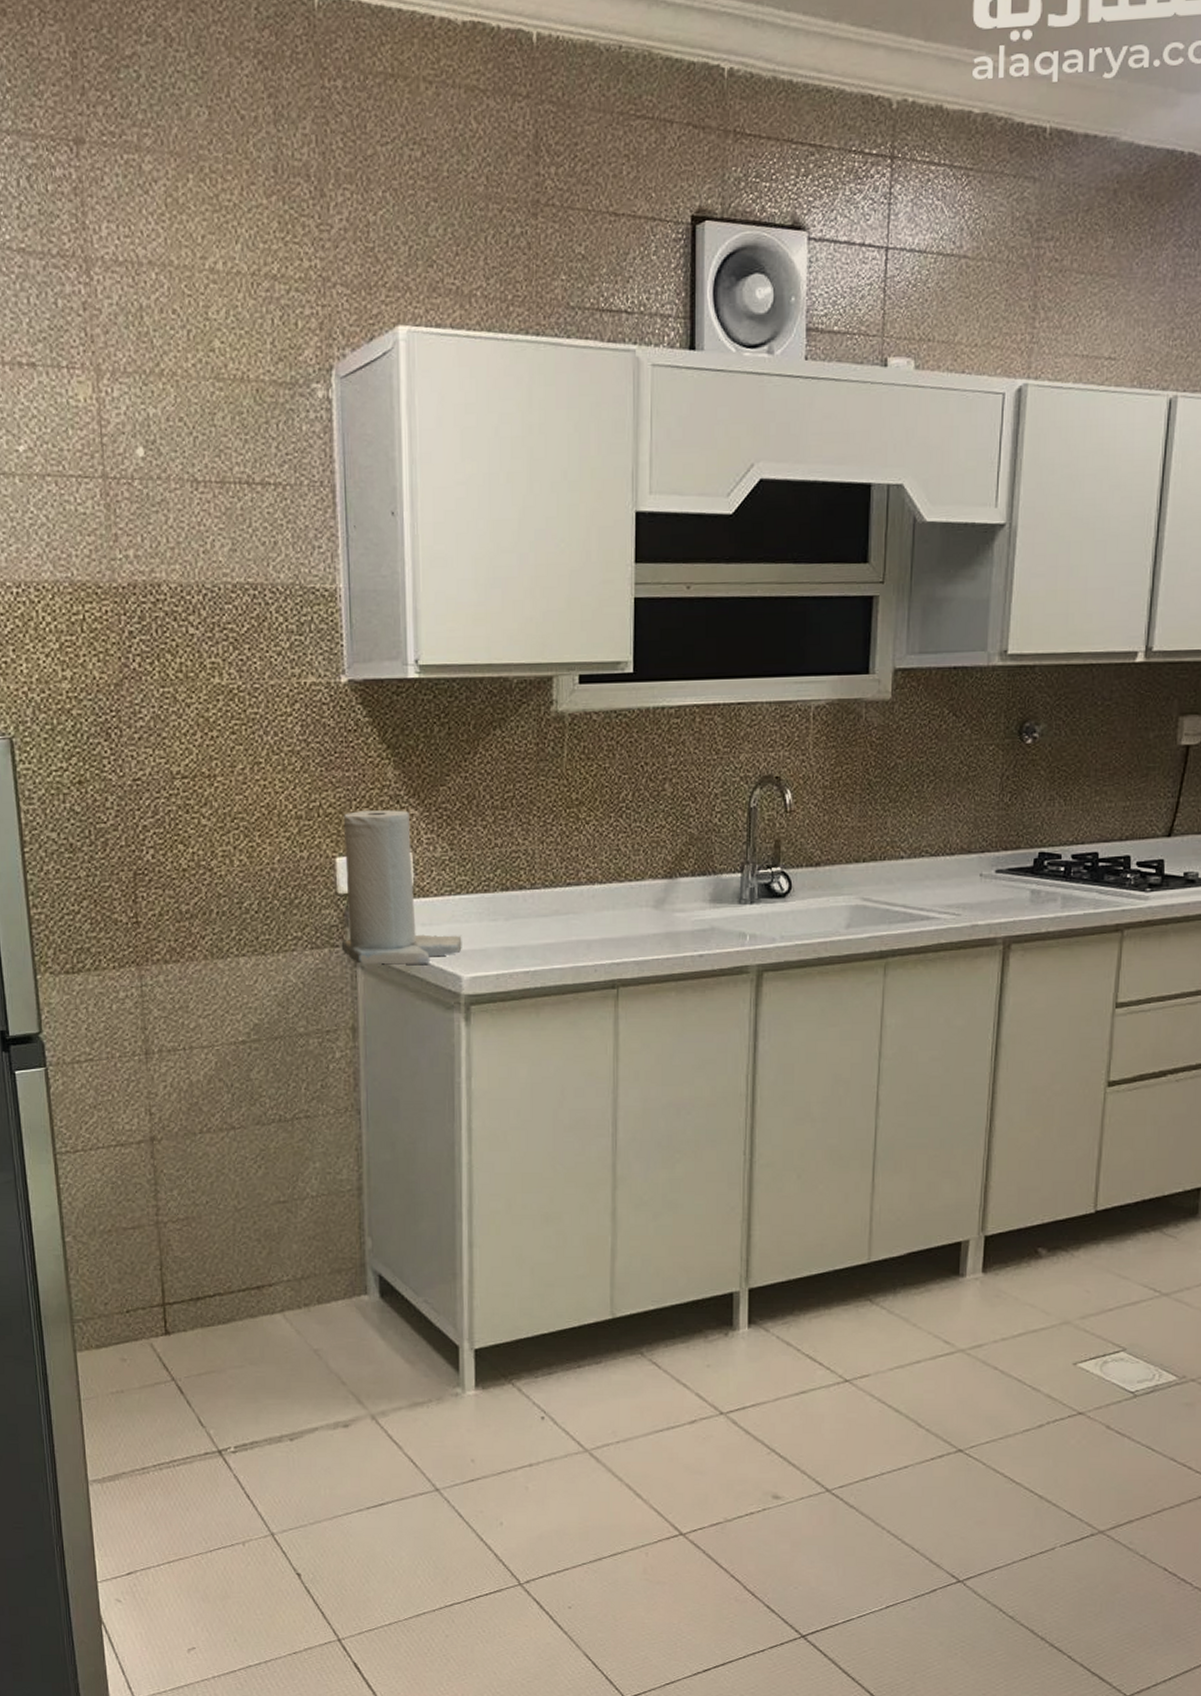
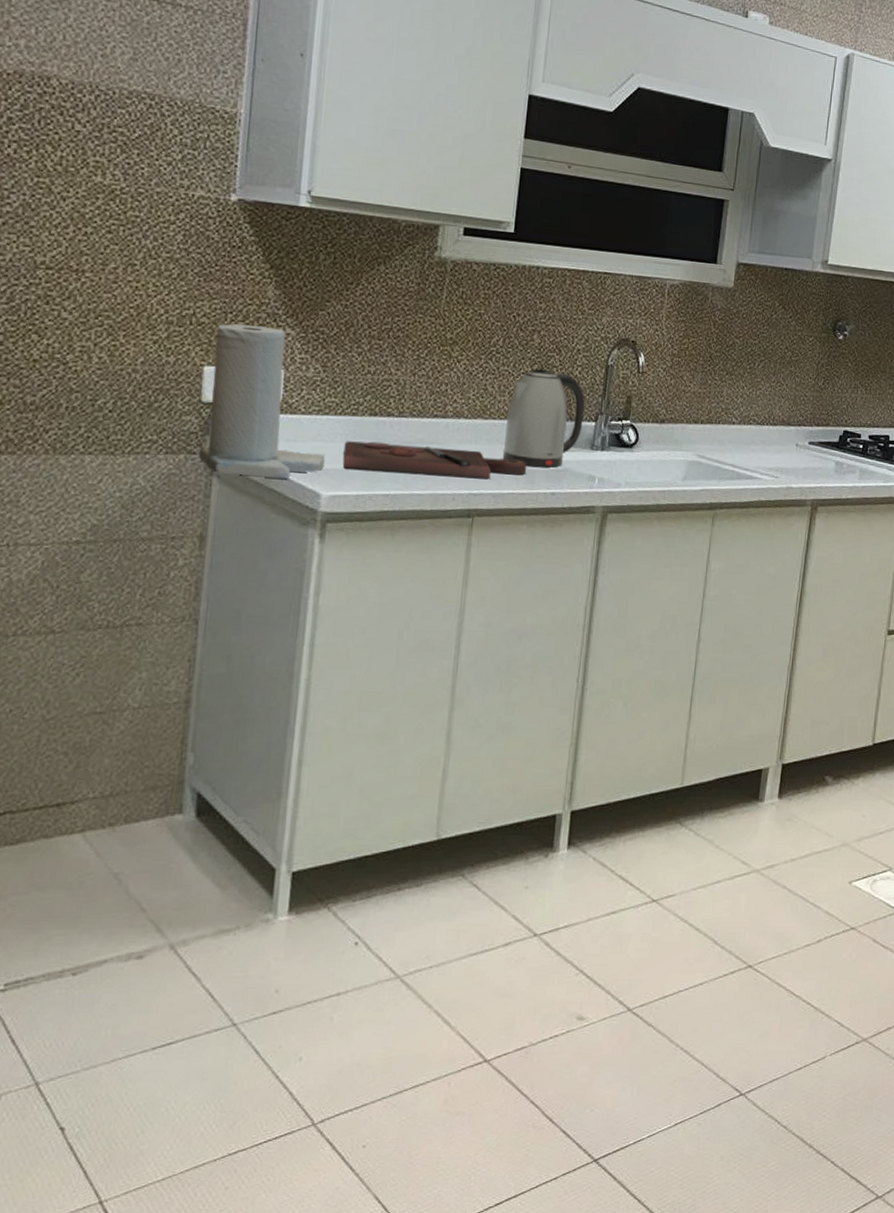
cutting board: none [479,916,671,948] -> present [343,441,527,478]
kettle: none [643,820,728,928] -> present [502,368,585,468]

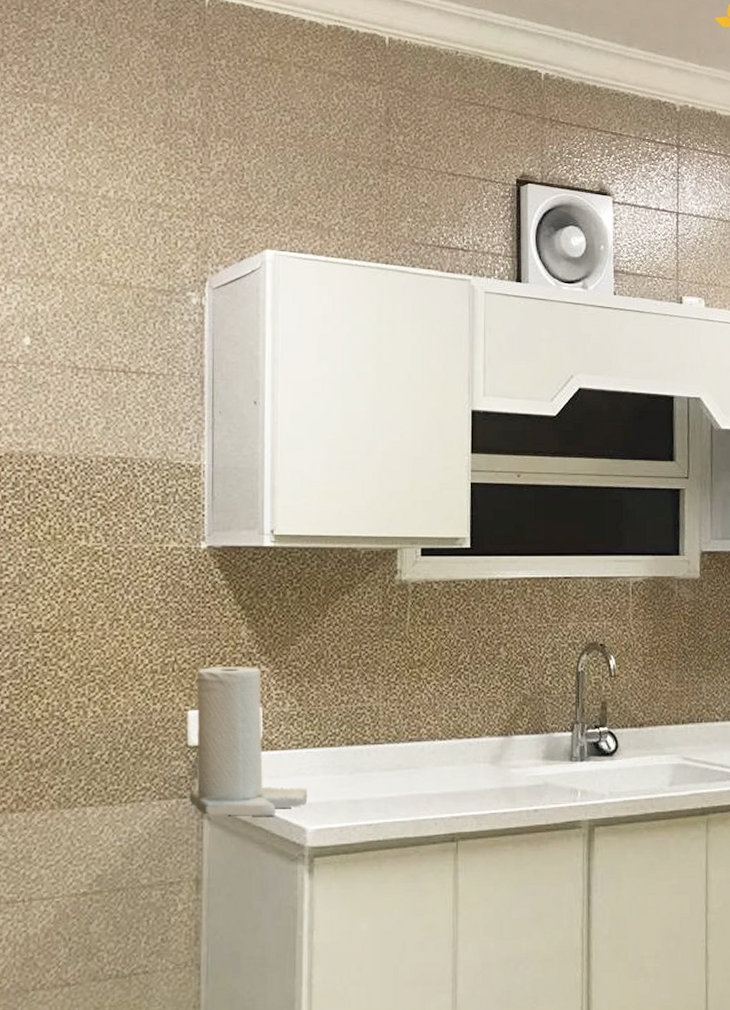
cutting board: present [343,441,527,478] -> none [325,771,507,801]
kettle: present [502,368,585,468] -> none [480,682,559,783]

